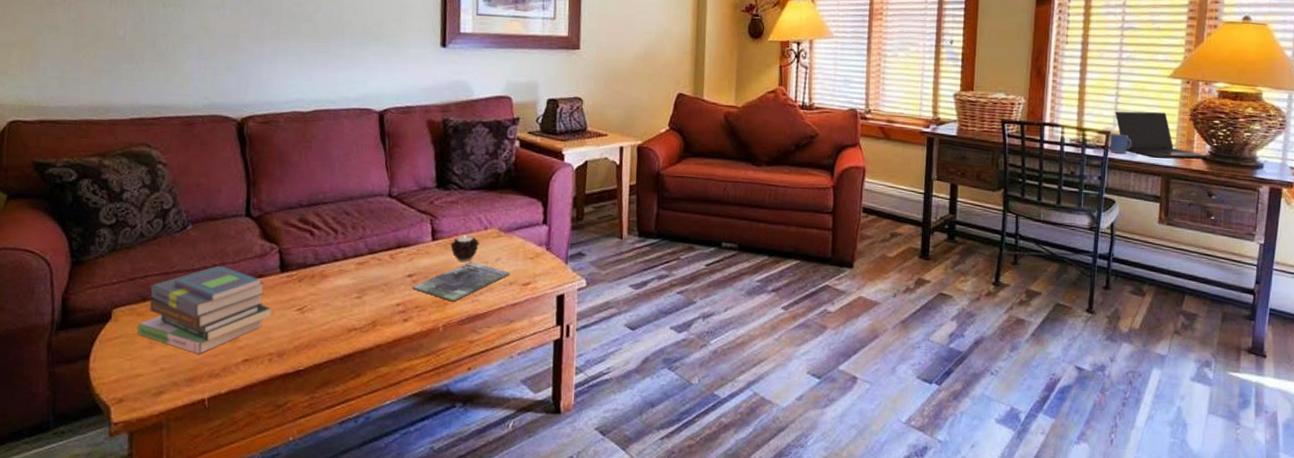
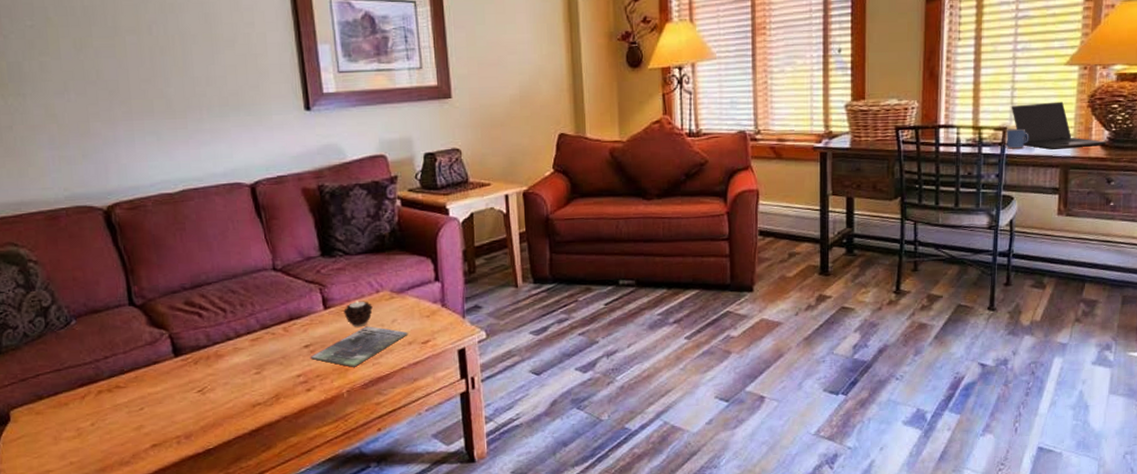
books: present [137,265,272,354] -> none [38,356,172,445]

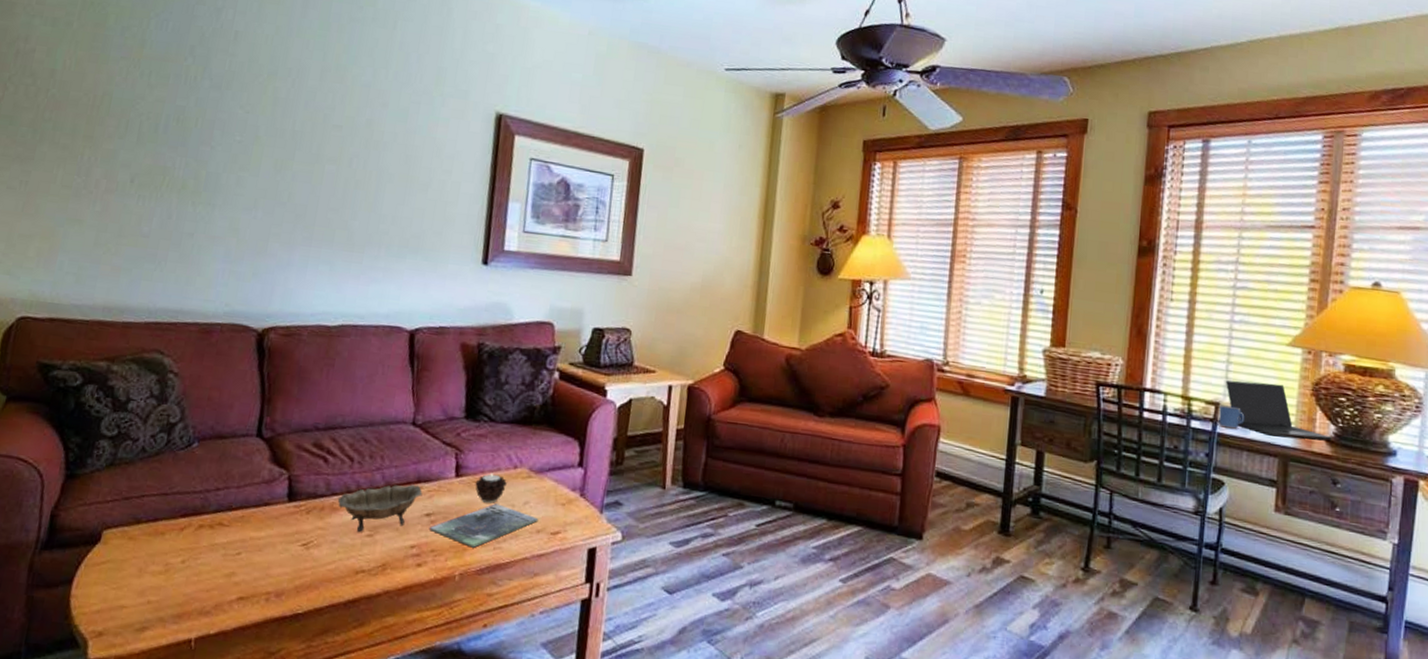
decorative bowl: none [220,322,298,373] -> present [337,484,423,533]

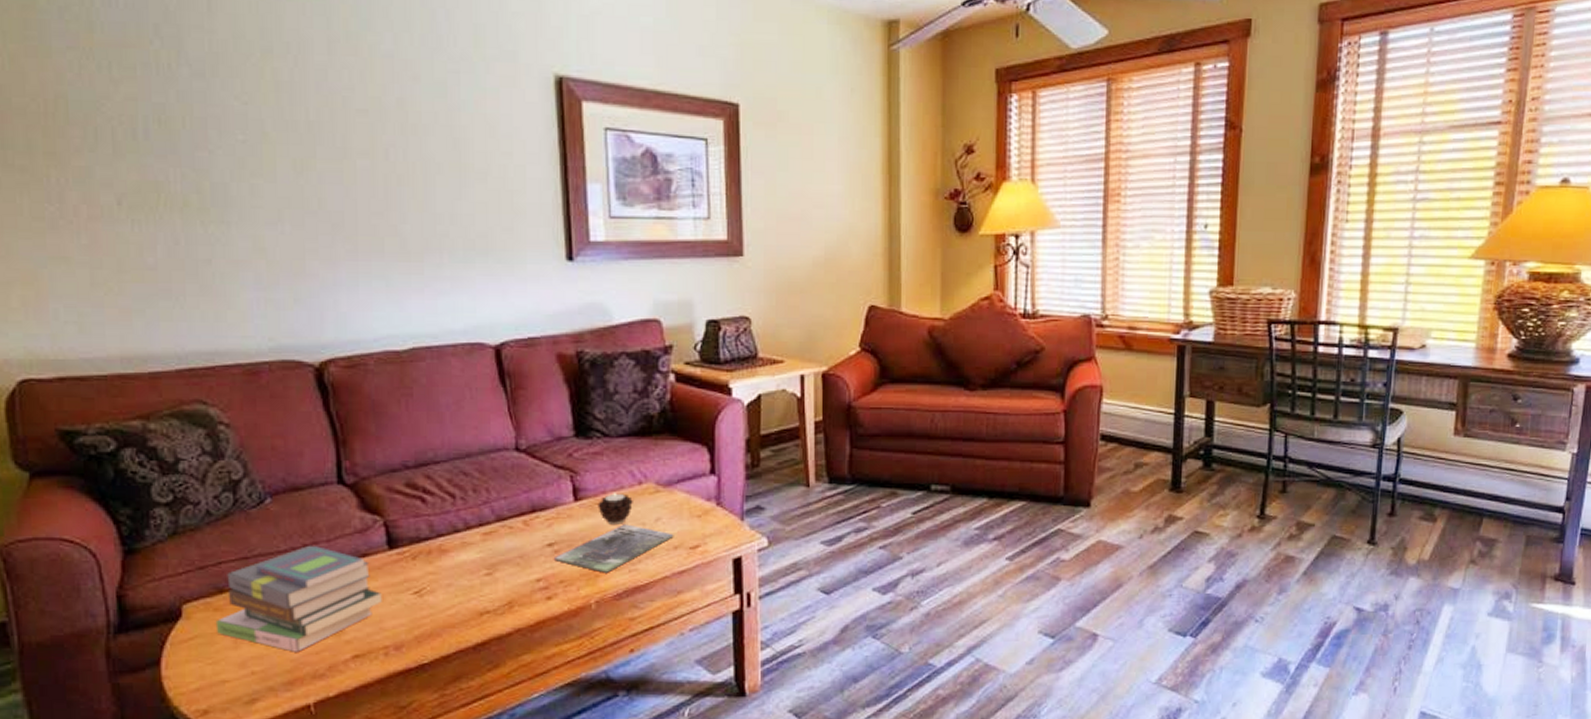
books: none [126,489,274,588] -> present [215,545,382,652]
decorative bowl: present [337,484,423,533] -> none [445,514,540,573]
mug: present [1219,405,1245,429] -> none [1397,330,1424,354]
laptop: present [1226,380,1332,440] -> none [1405,301,1514,357]

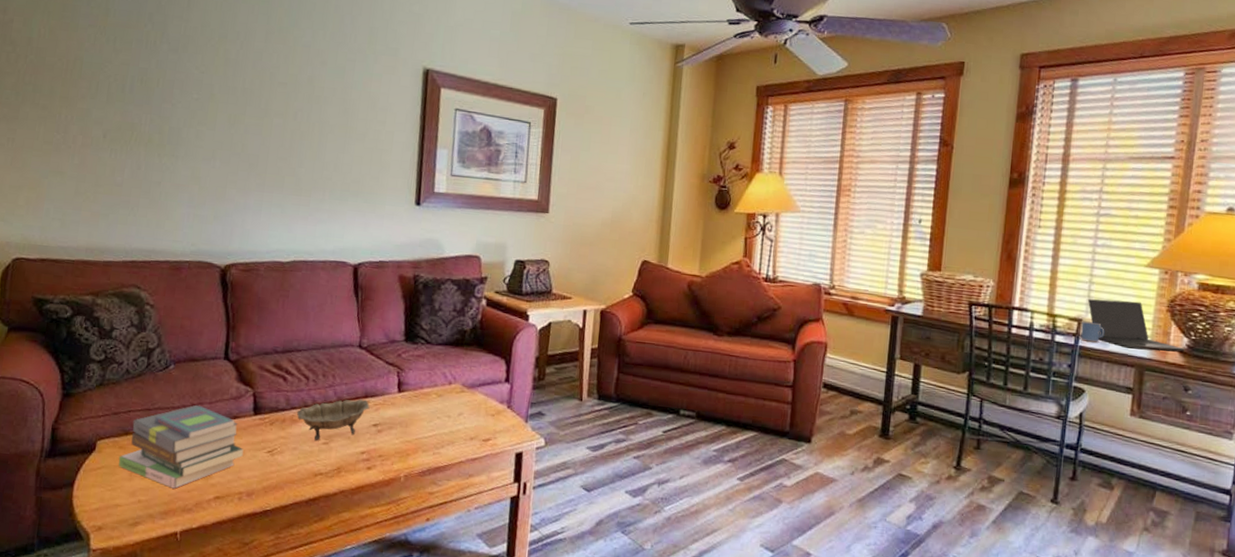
decorative bowl: none [445,514,540,573] -> present [296,399,370,441]
magazine: present [553,524,674,573] -> none [376,415,472,453]
candle: present [598,493,633,524] -> none [415,389,443,415]
mug: none [1397,330,1424,354] -> present [1081,321,1105,343]
laptop: none [1405,301,1514,357] -> present [1088,299,1185,352]

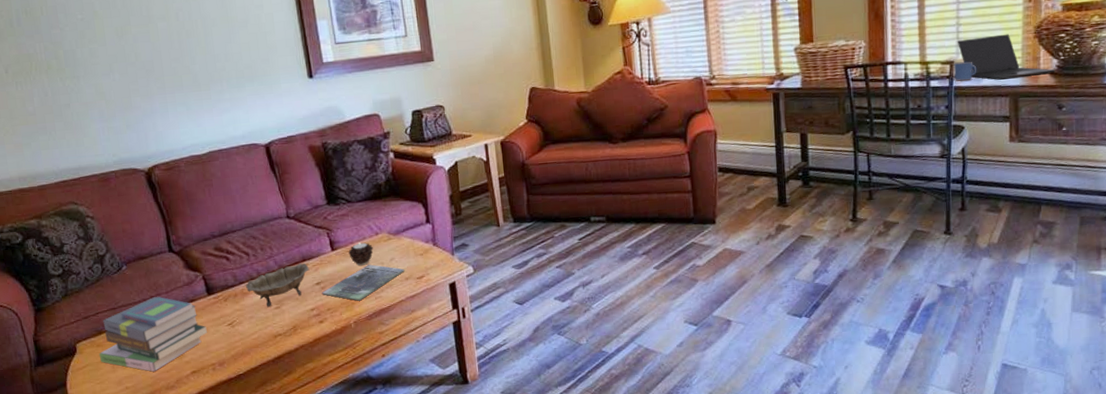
magazine: none [376,415,472,453] -> present [321,264,405,301]
candle: none [415,389,443,415] -> present [348,242,374,266]

